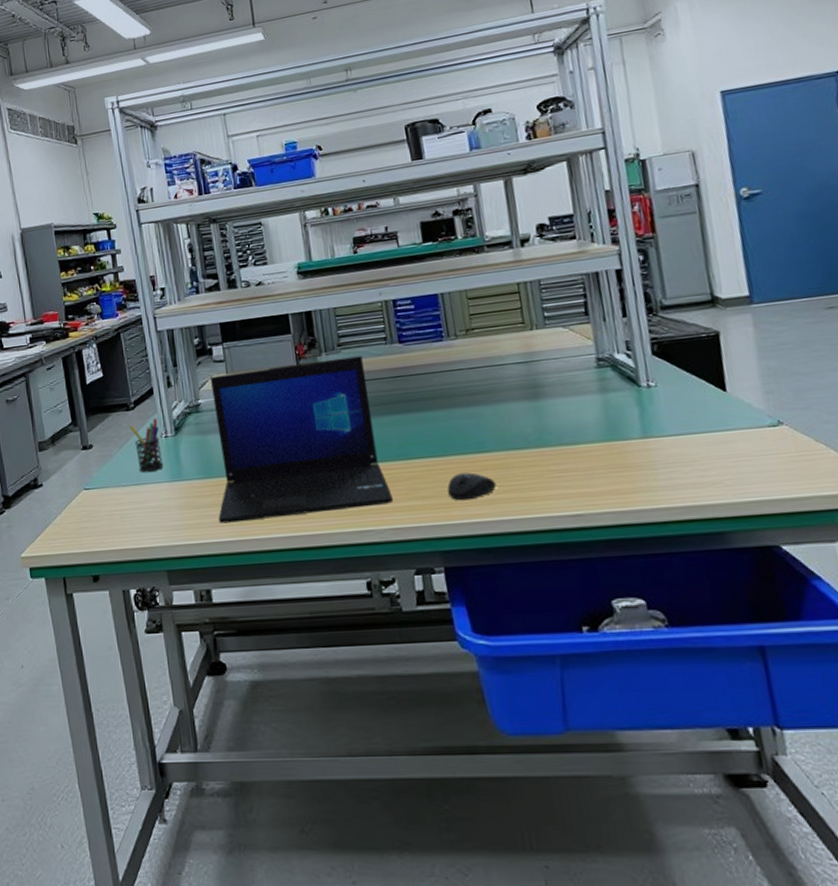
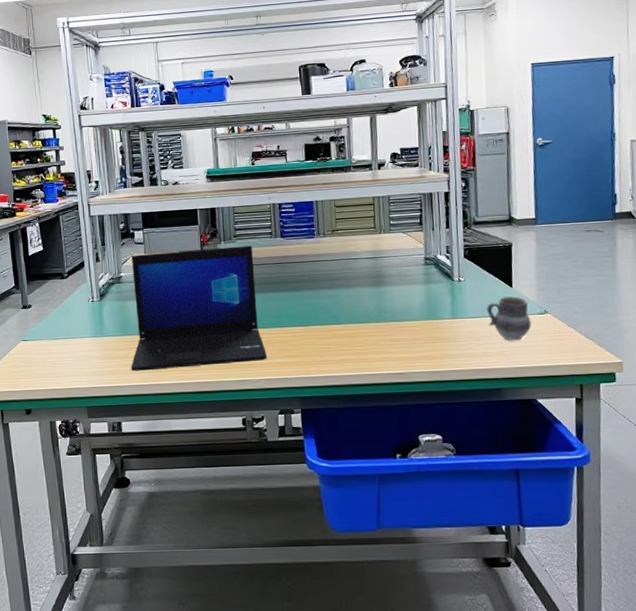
pen holder: present [129,418,164,473] -> none [63,286,89,329]
mouse: present [447,472,496,501] -> none [308,339,344,360]
cup: none [692,403,761,465] -> present [487,296,532,341]

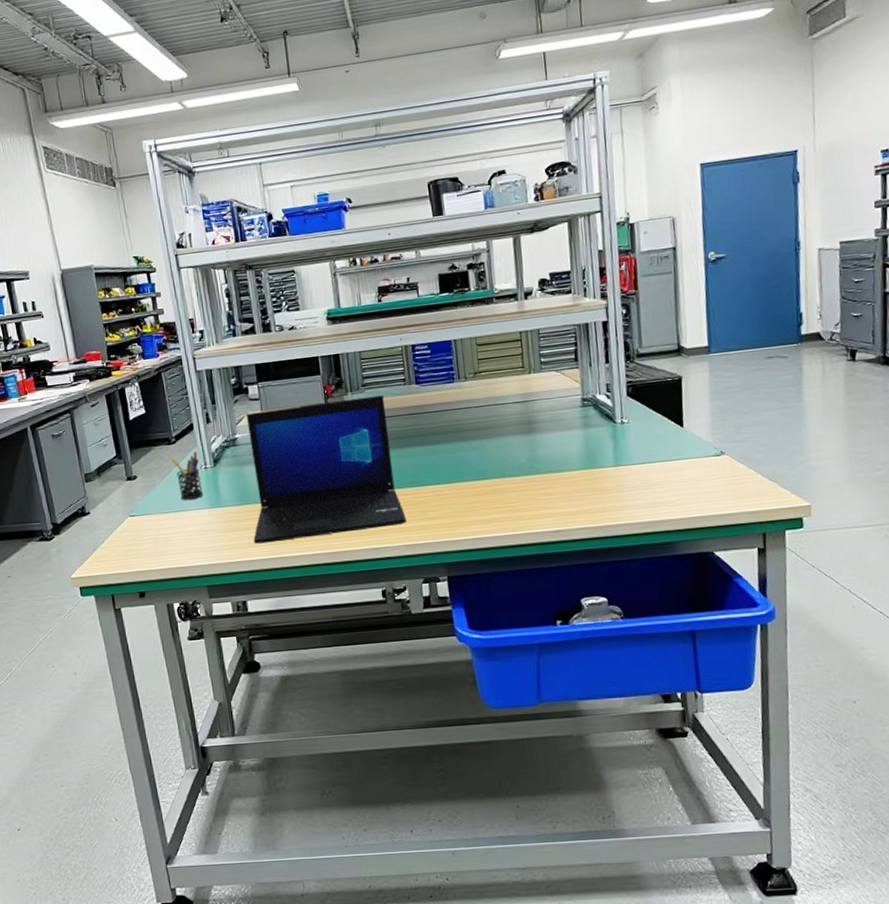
pen holder: none [63,286,89,329] -> present [171,451,204,501]
cup: present [487,296,532,341] -> none [654,437,706,487]

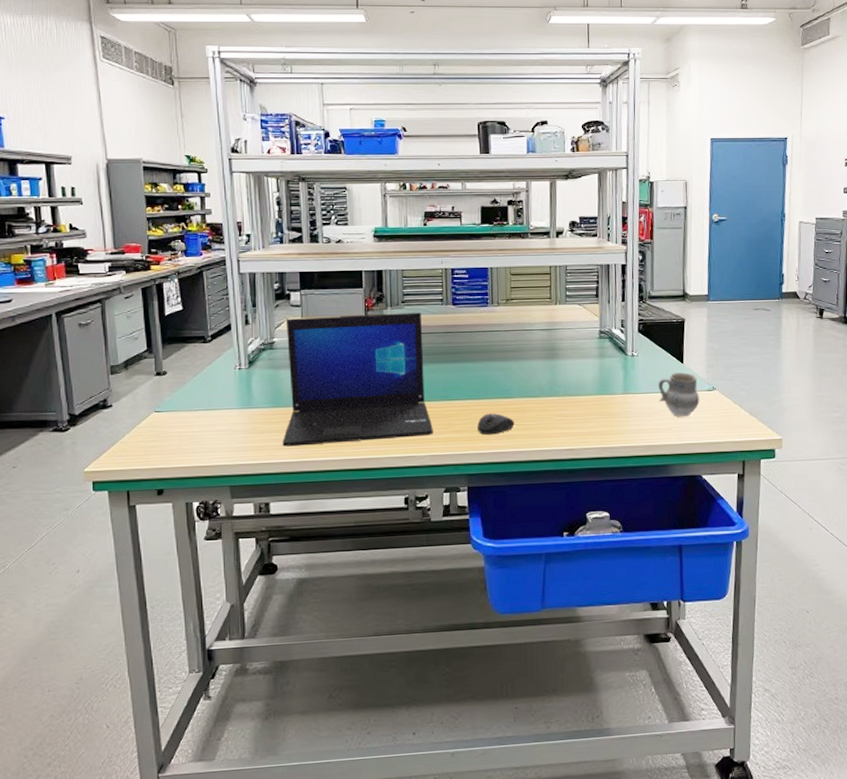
pen holder: present [171,451,204,501] -> none [205,351,235,400]
mouse: none [453,496,494,521] -> present [478,413,515,435]
cup: none [654,437,706,487] -> present [658,372,700,417]

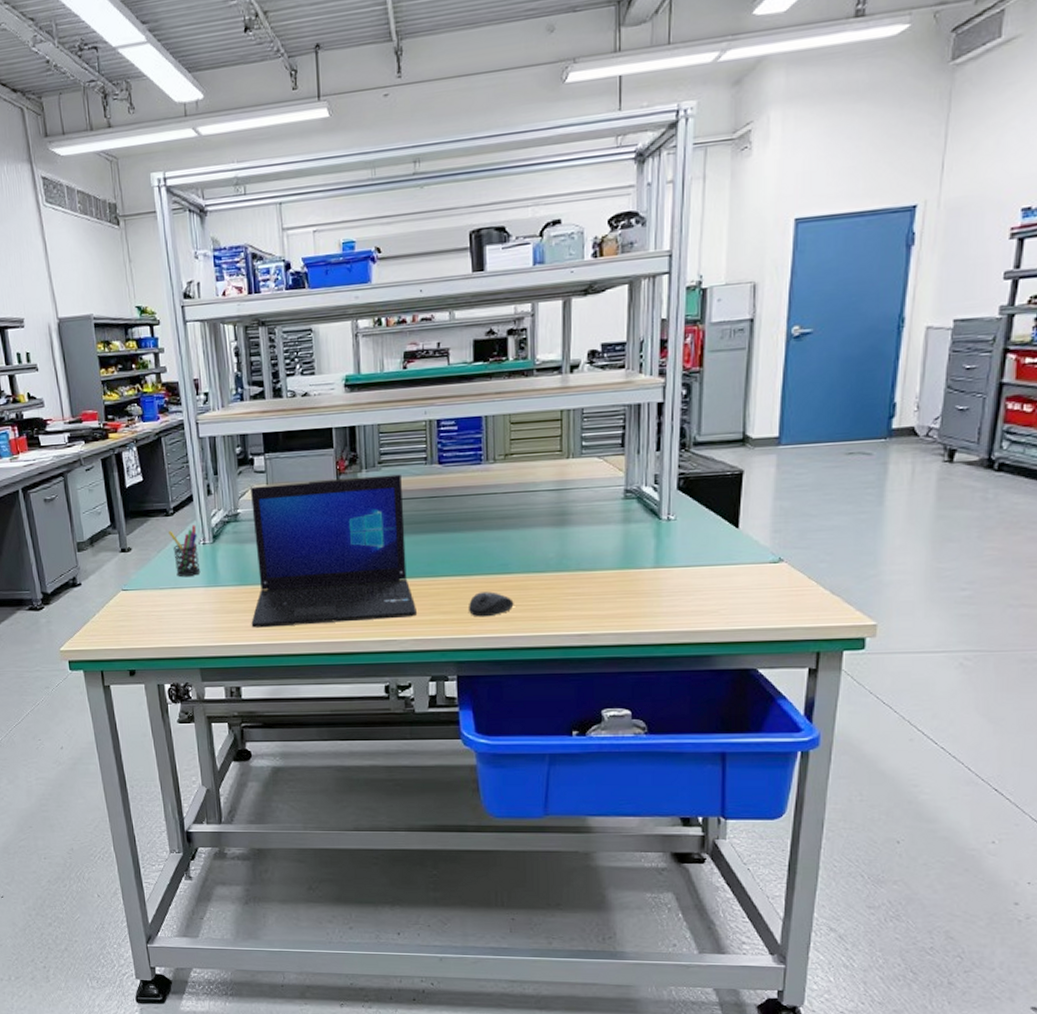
pen holder: none [205,351,235,400] -> present [168,525,201,578]
cup: present [658,372,700,417] -> none [702,540,760,596]

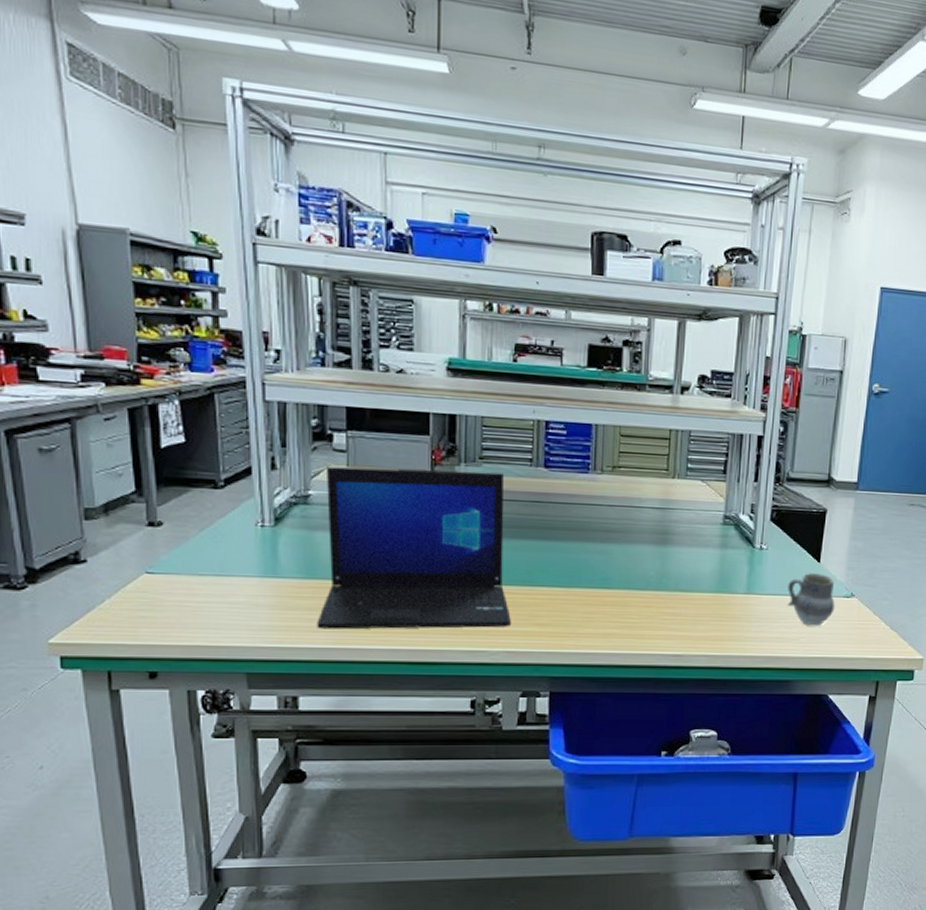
pen holder: present [168,525,201,578] -> none [215,502,256,564]
mouse: present [469,591,514,617] -> none [566,605,612,632]
cup: none [702,540,760,596] -> present [787,573,835,626]

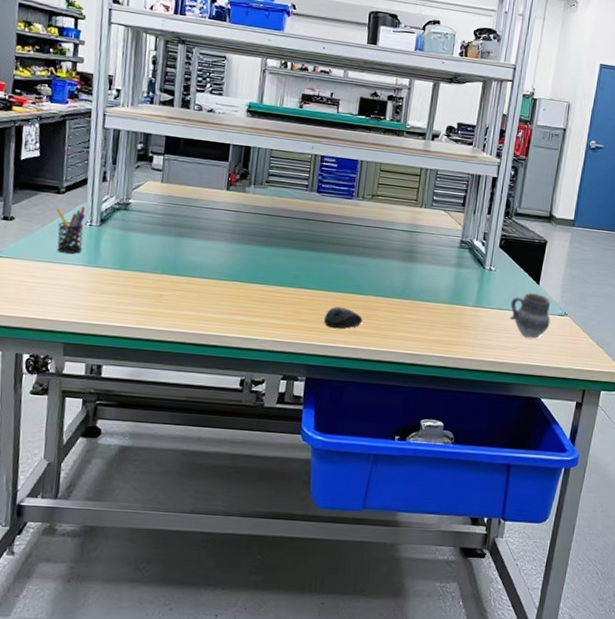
pen holder: none [215,502,256,564] -> present [56,206,86,254]
laptop: present [317,466,512,630] -> none [123,181,284,321]
mouse: none [566,605,612,632] -> present [324,307,363,329]

